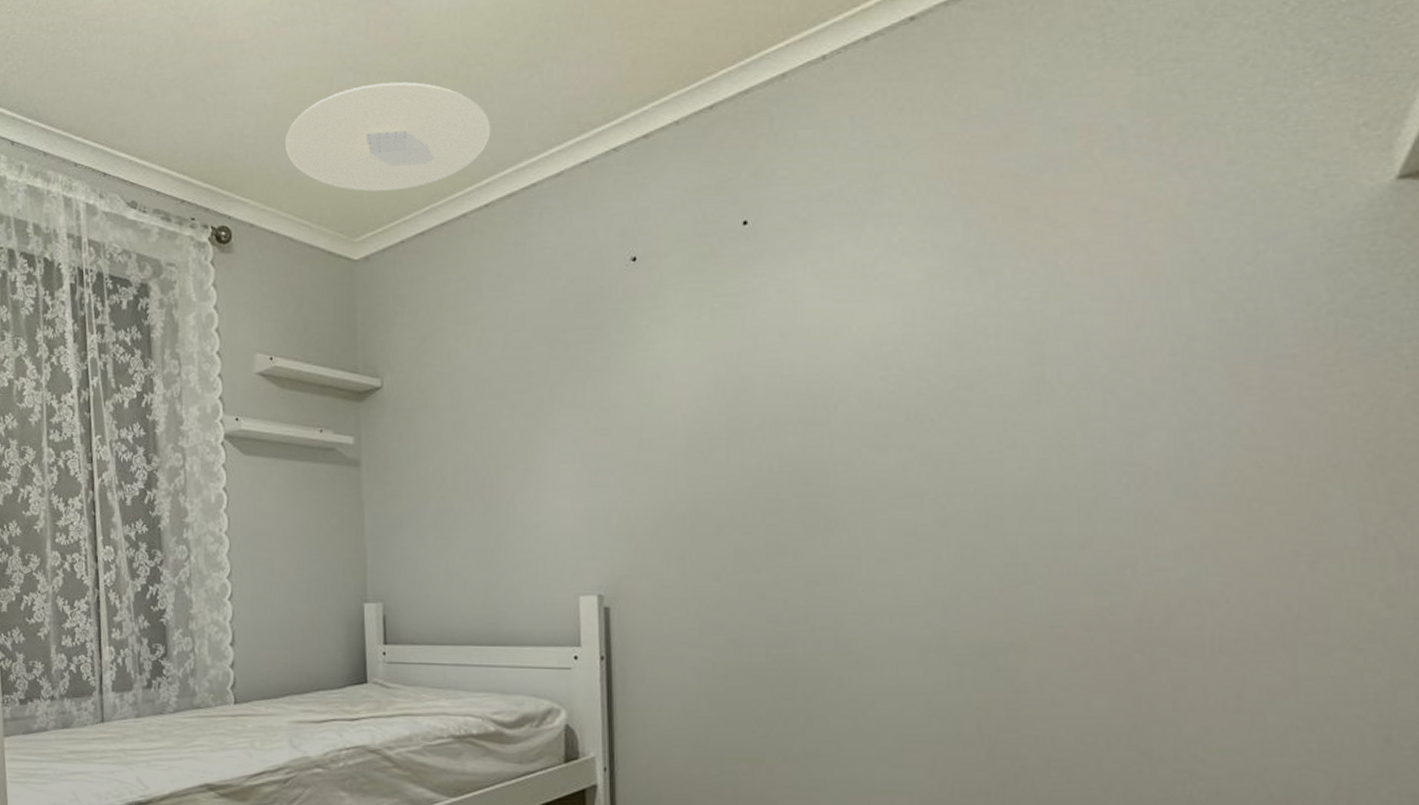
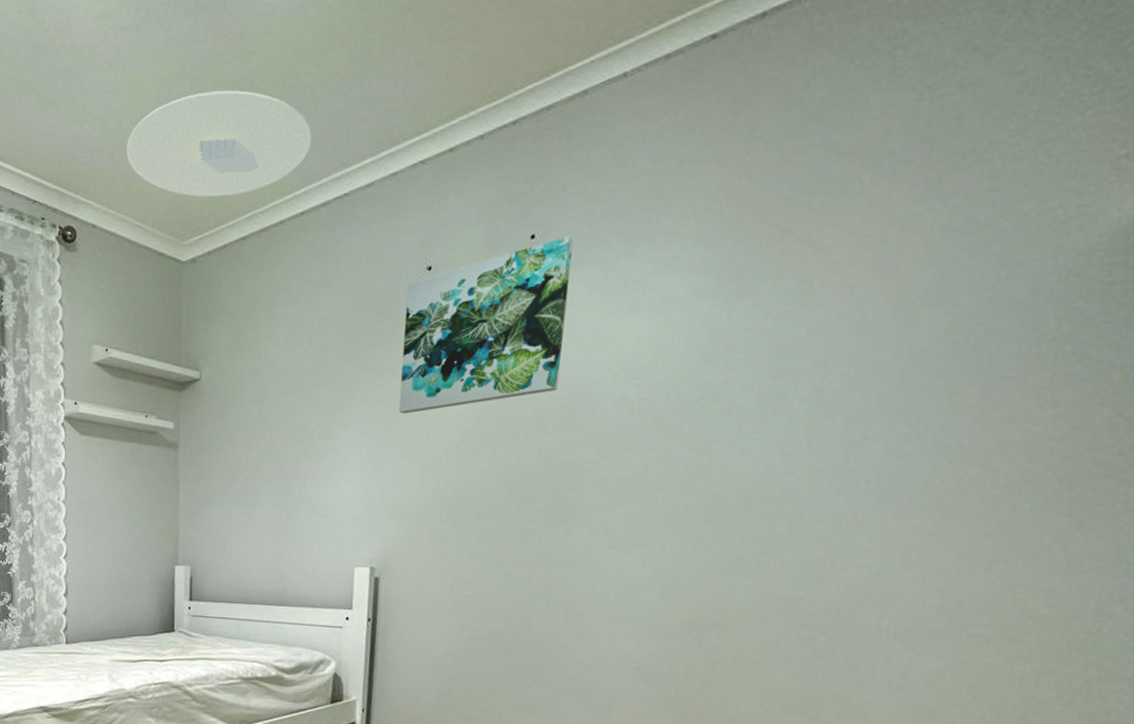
wall art: none [610,220,793,418] -> present [398,235,573,414]

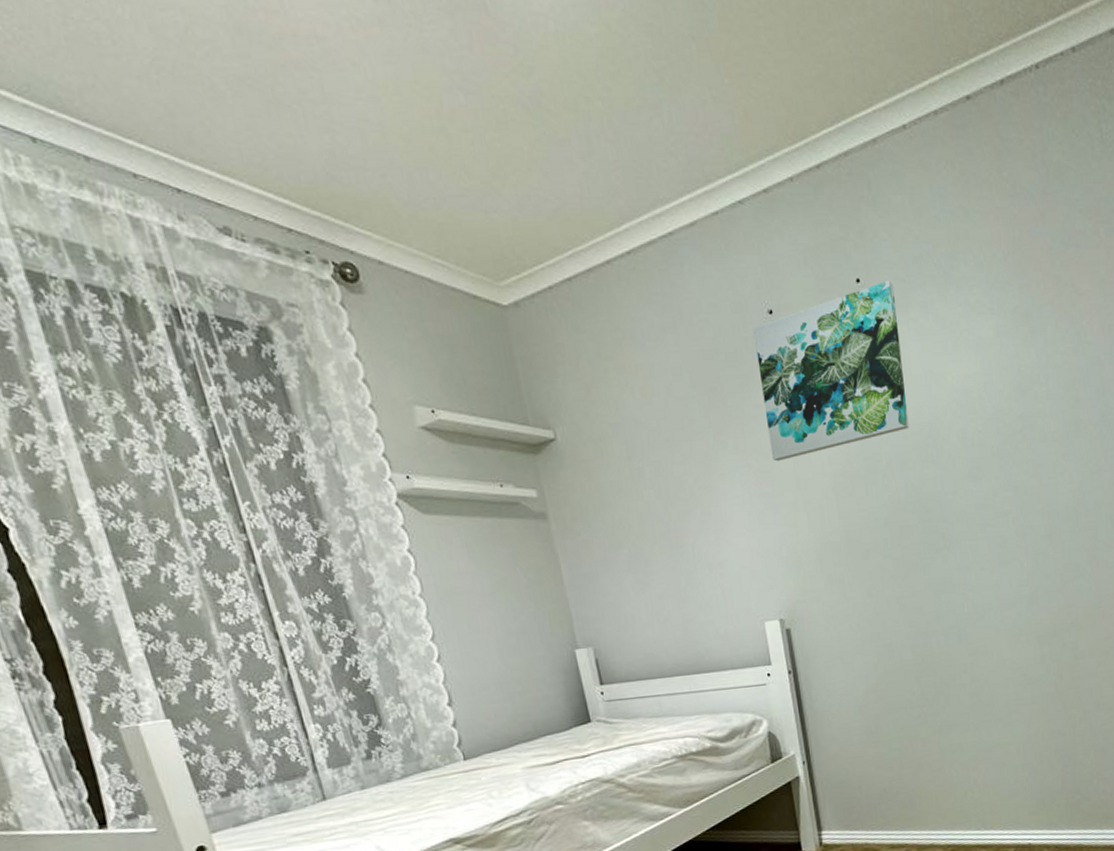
ceiling light: present [127,90,312,197] -> none [400,108,621,231]

